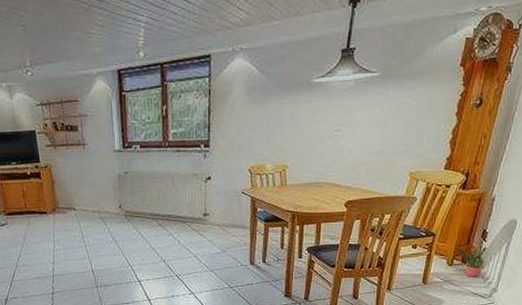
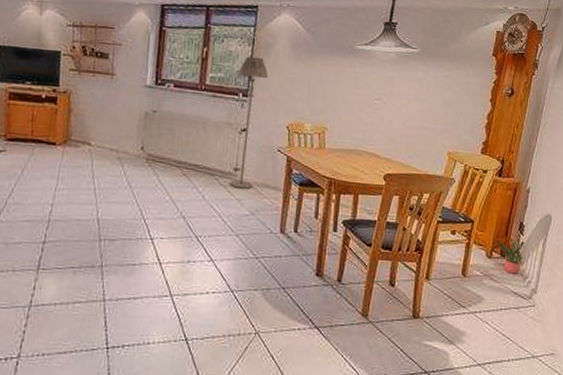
floor lamp: none [198,107,227,231] -> present [229,56,269,189]

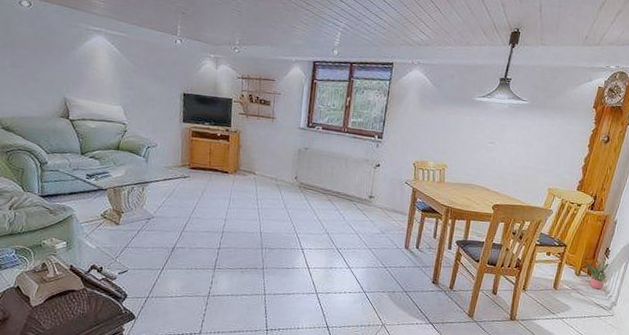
floor lamp: present [229,56,269,189] -> none [365,105,400,213]

